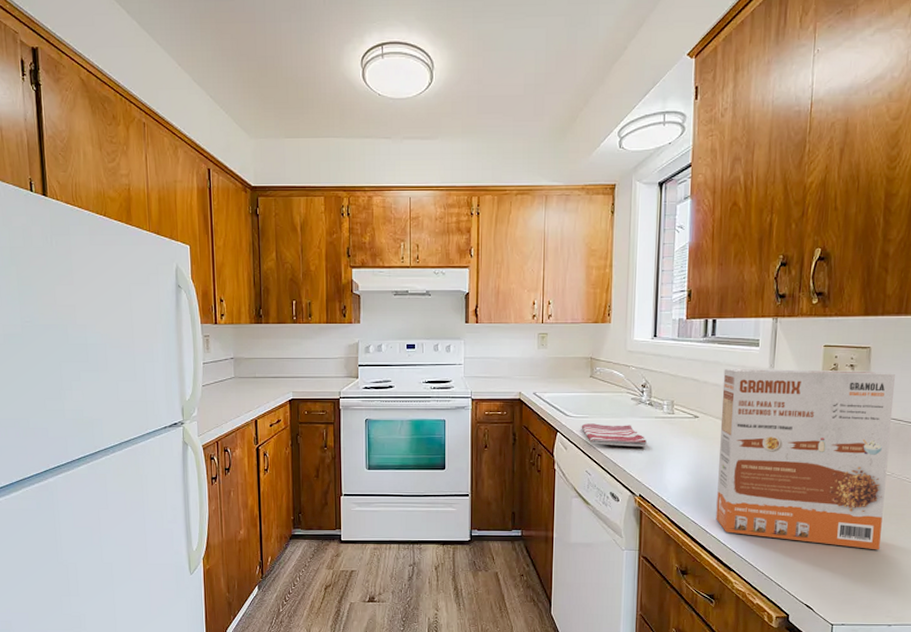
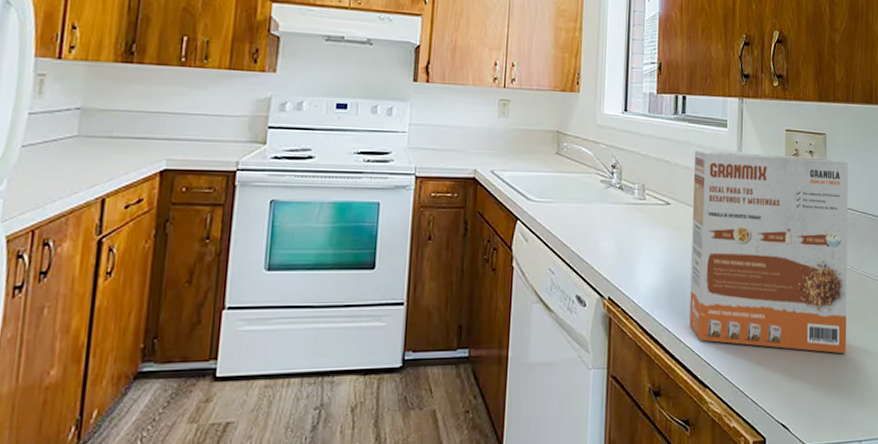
dish towel: present [581,423,647,447] -> none [544,209,617,239]

